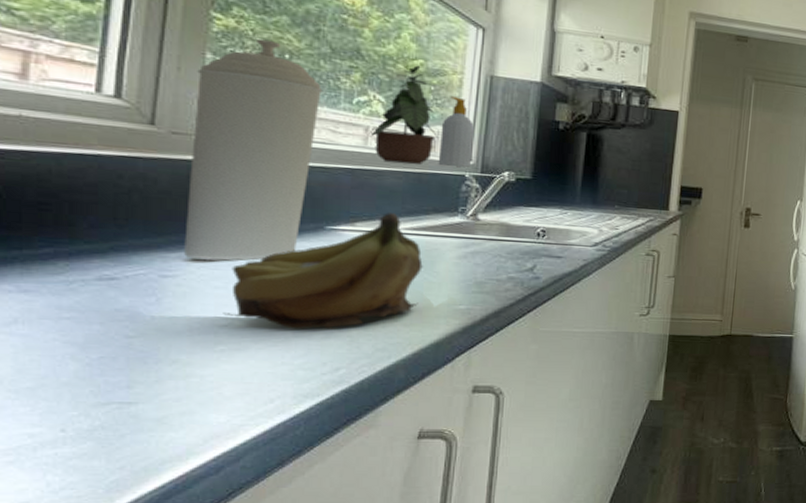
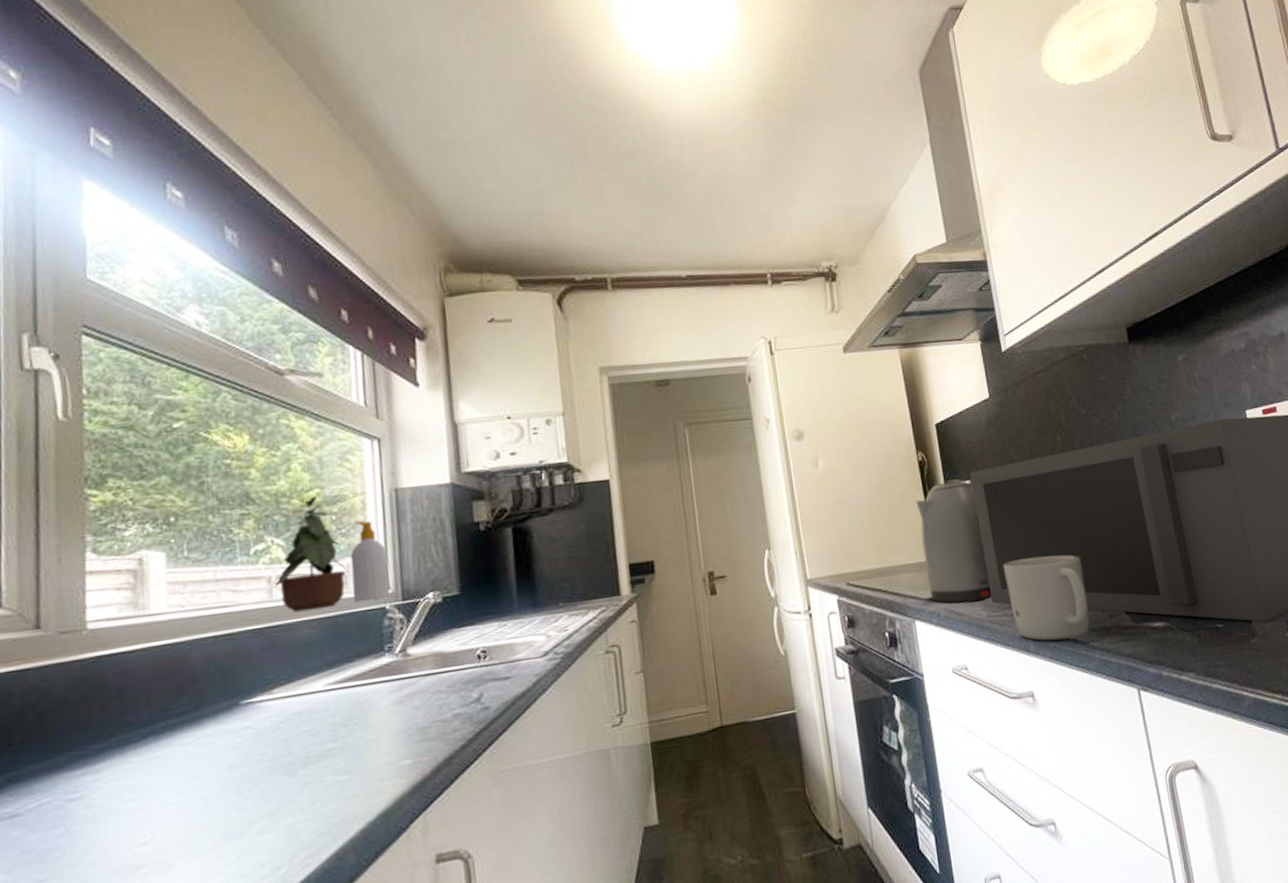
canister: present [184,38,323,261] -> none [79,505,216,773]
fruit: present [223,213,423,329] -> none [140,668,357,832]

